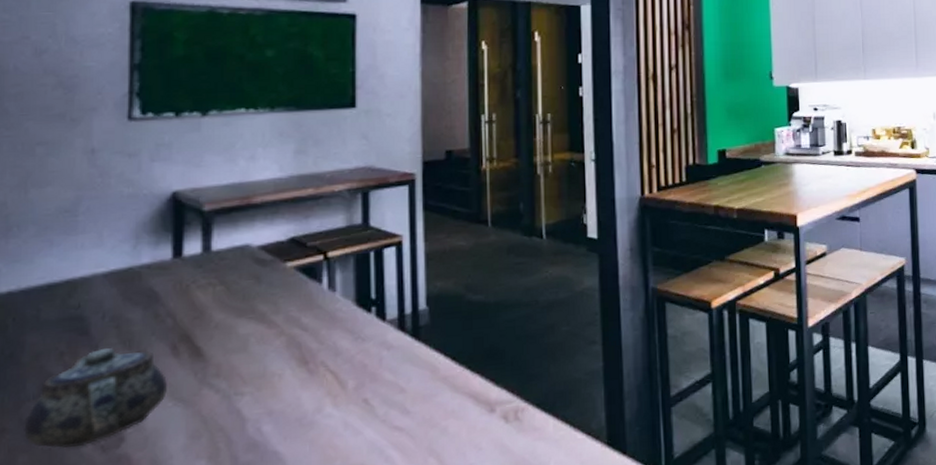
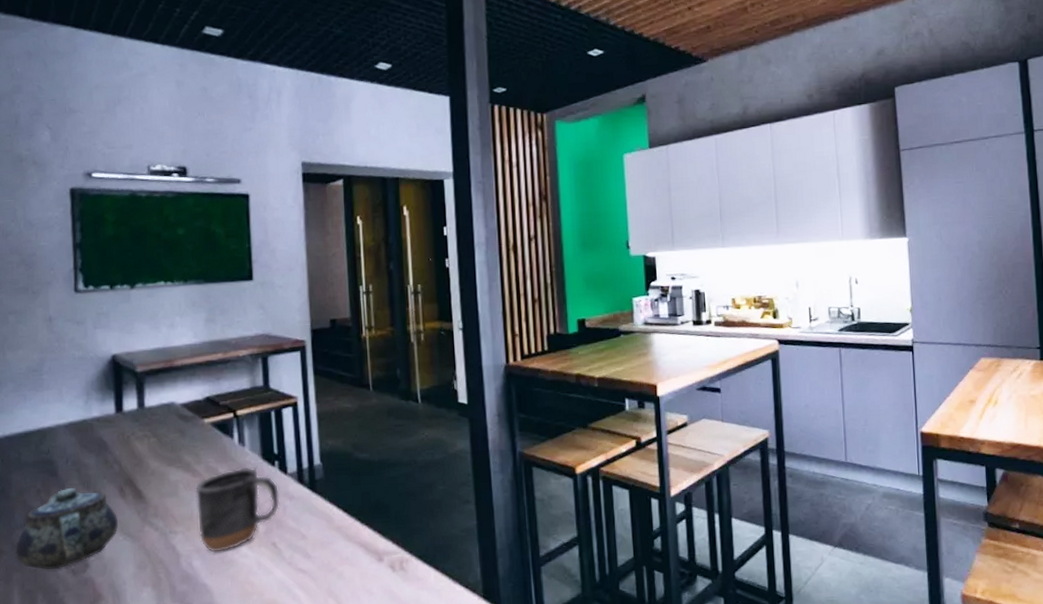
mug: none [271,313,375,415] -> present [195,466,280,554]

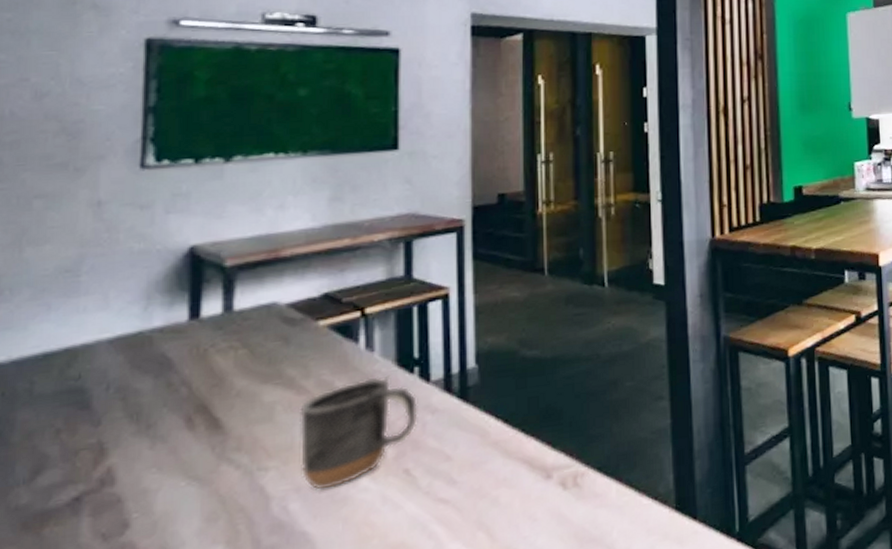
teapot: present [15,488,118,569] -> none [11,423,180,538]

